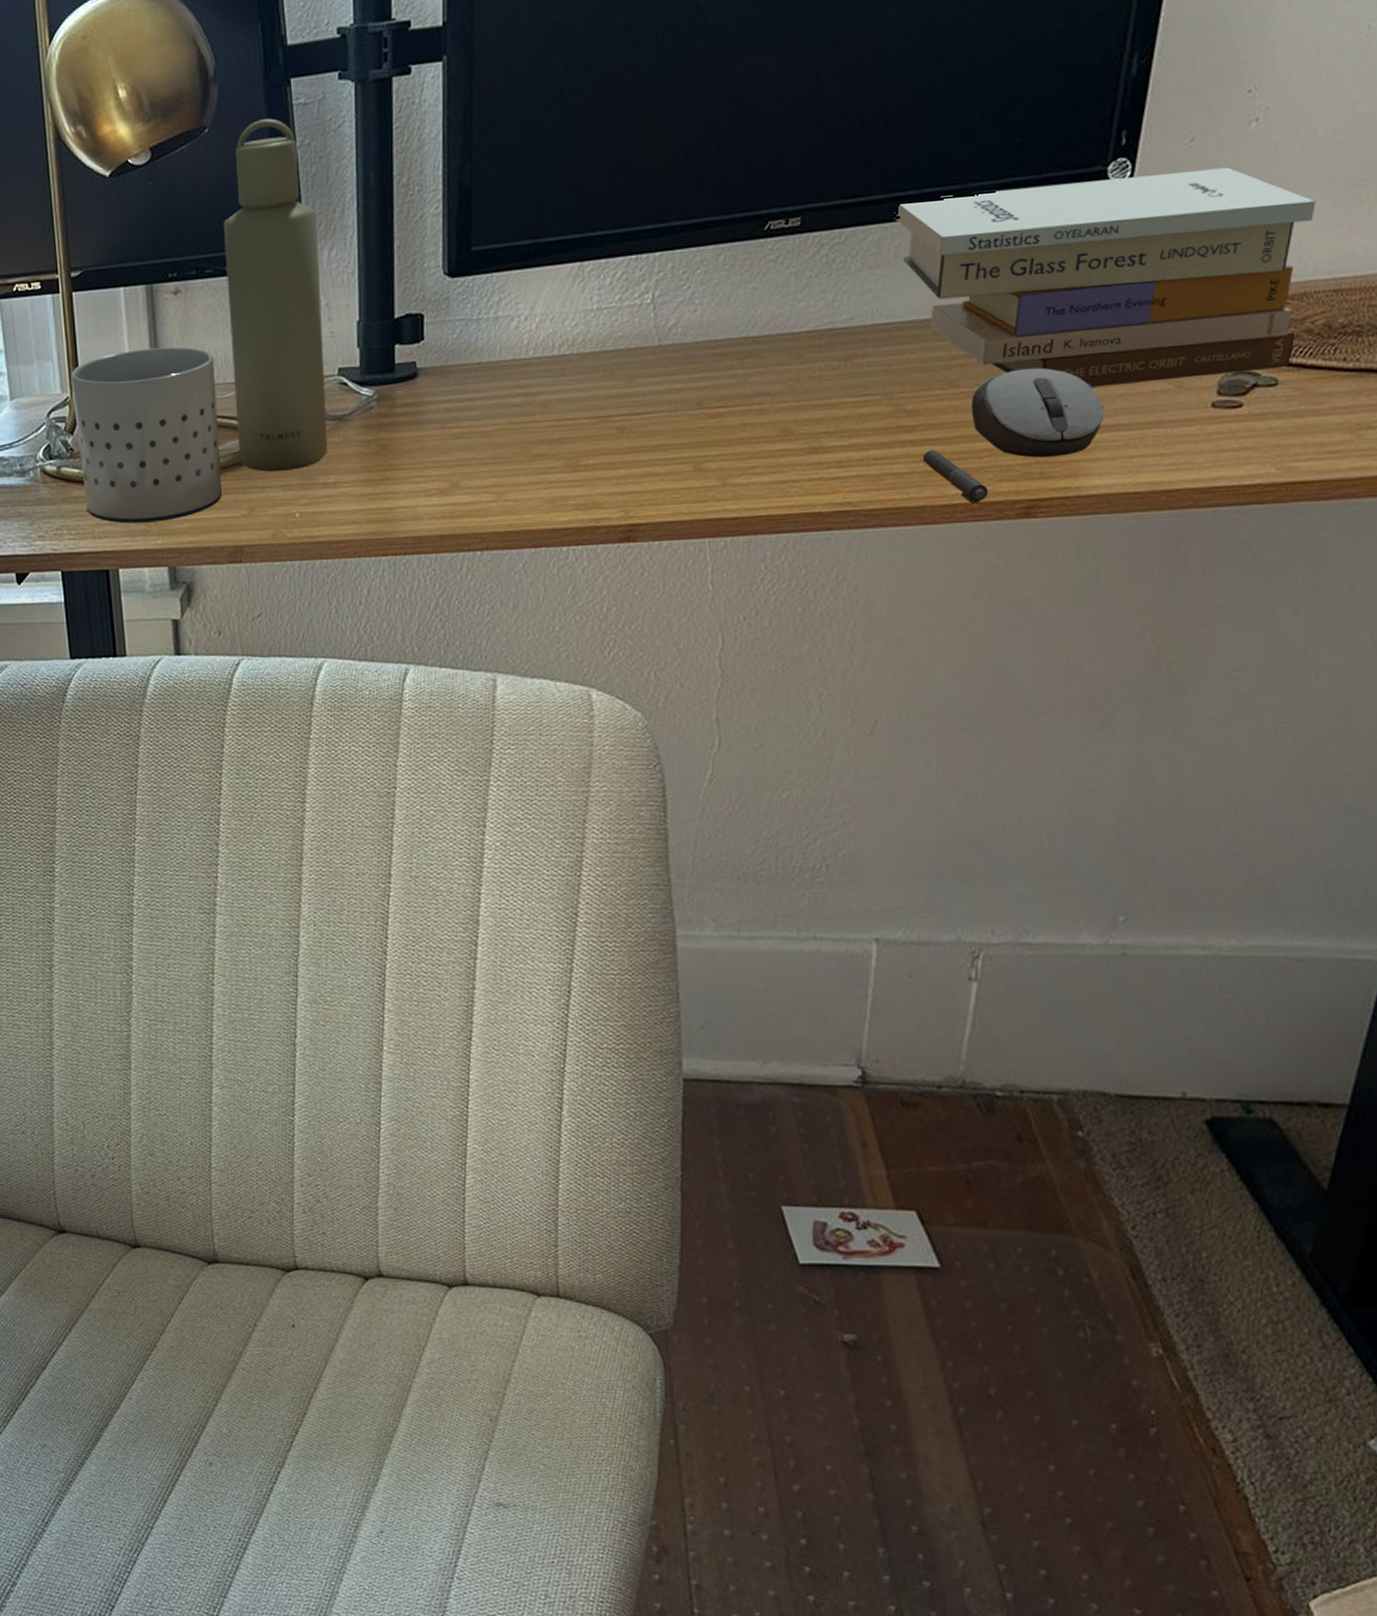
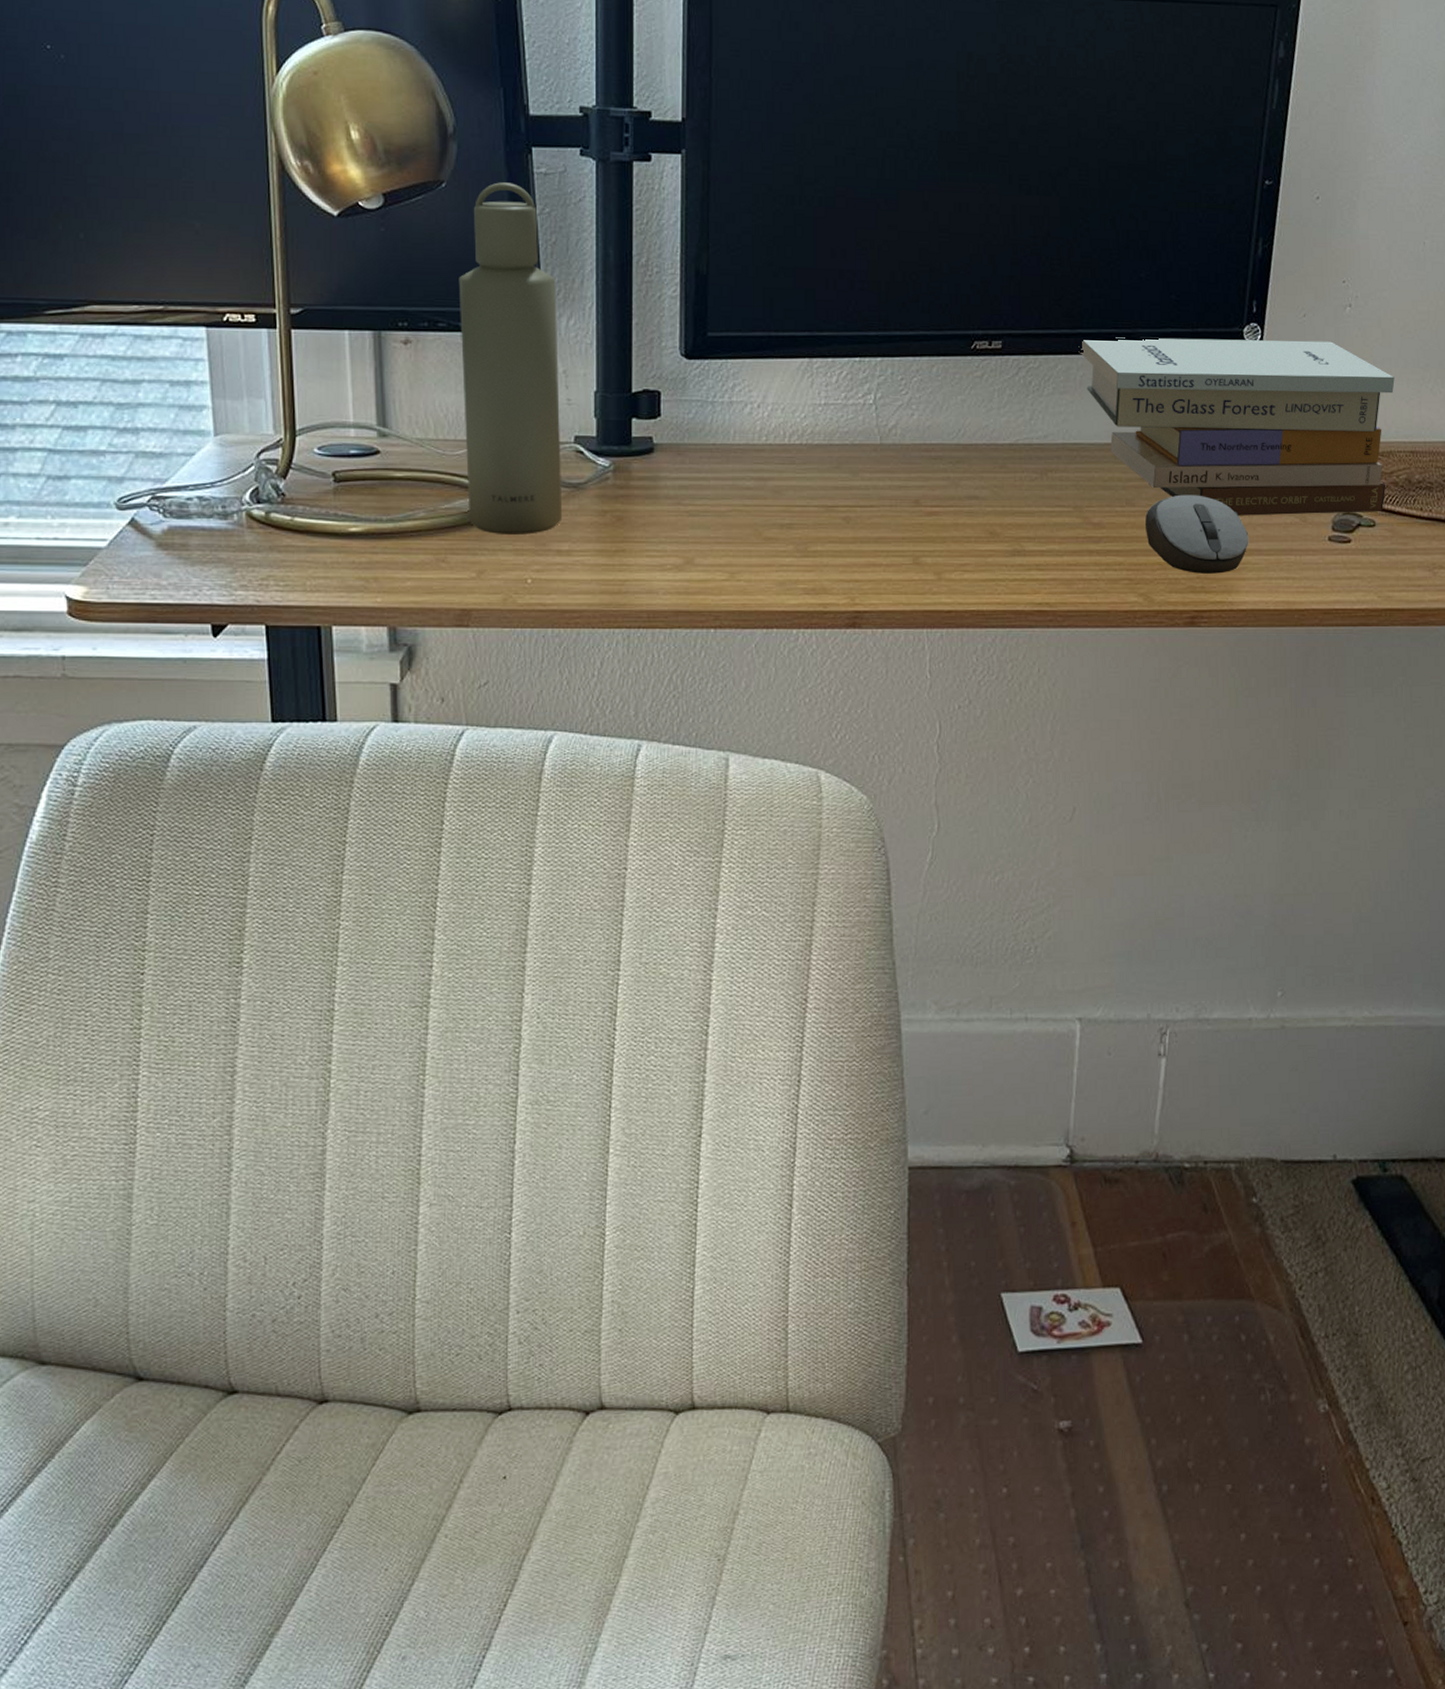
mug: present [71,346,223,524] -> none [286,396,450,578]
pen: present [922,449,988,505] -> none [1107,560,1161,612]

